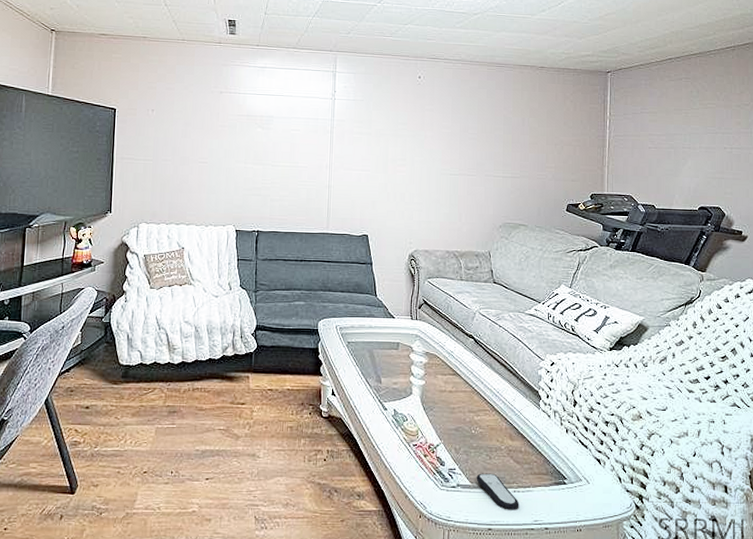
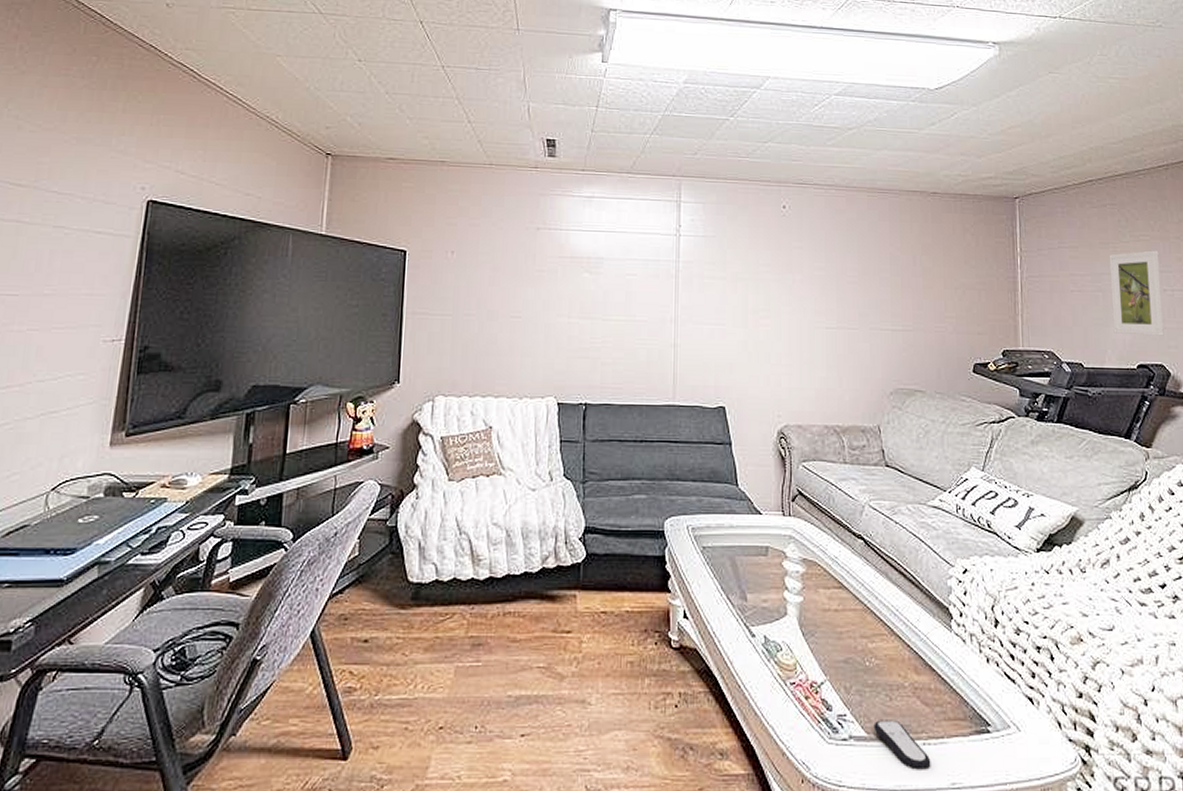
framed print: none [681,116,722,185] -> present [1109,250,1164,336]

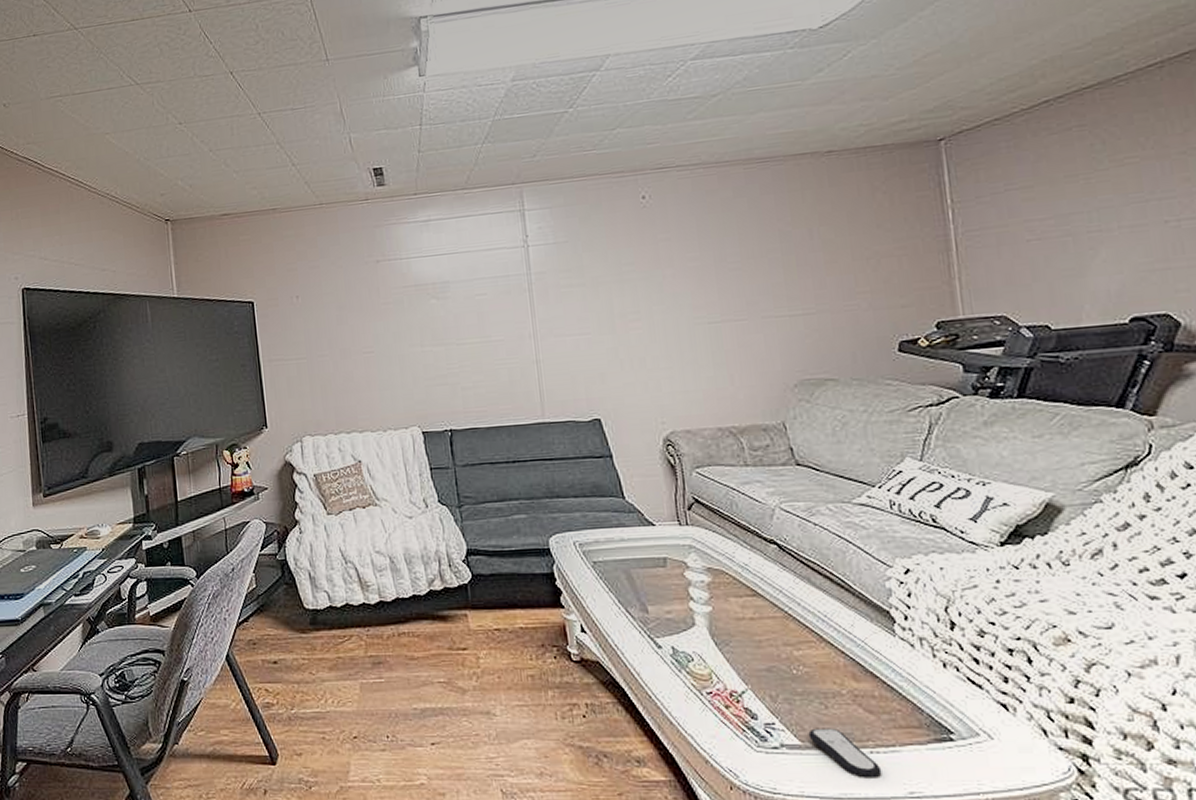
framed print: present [1109,250,1164,336] -> none [1079,173,1169,284]

